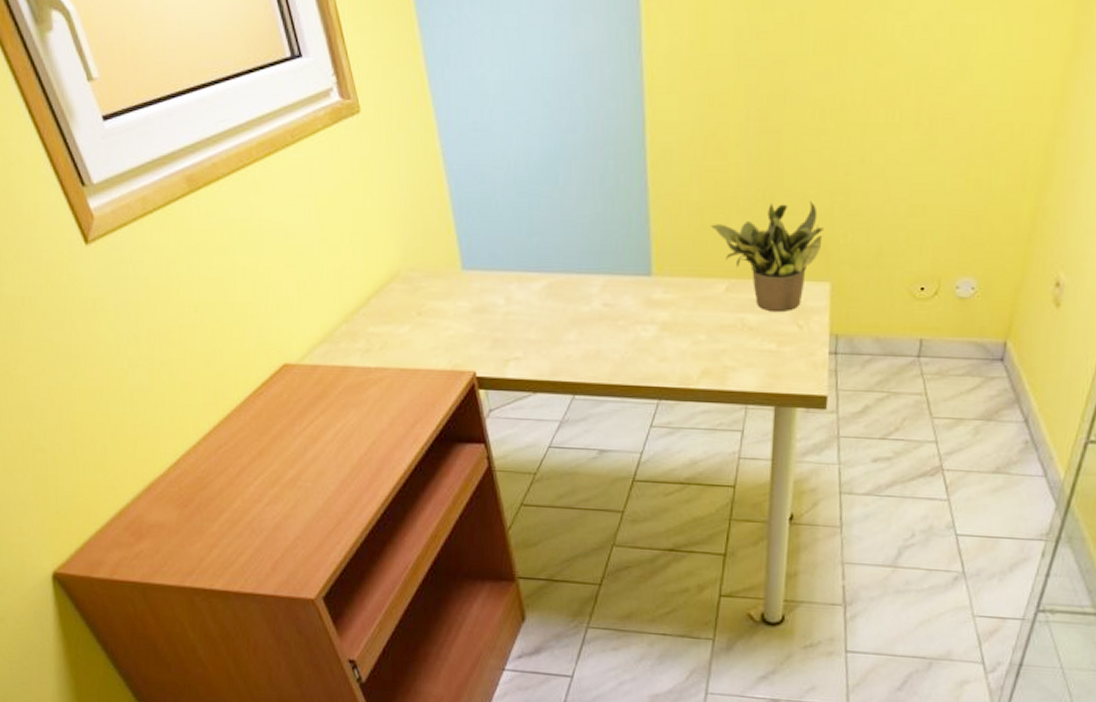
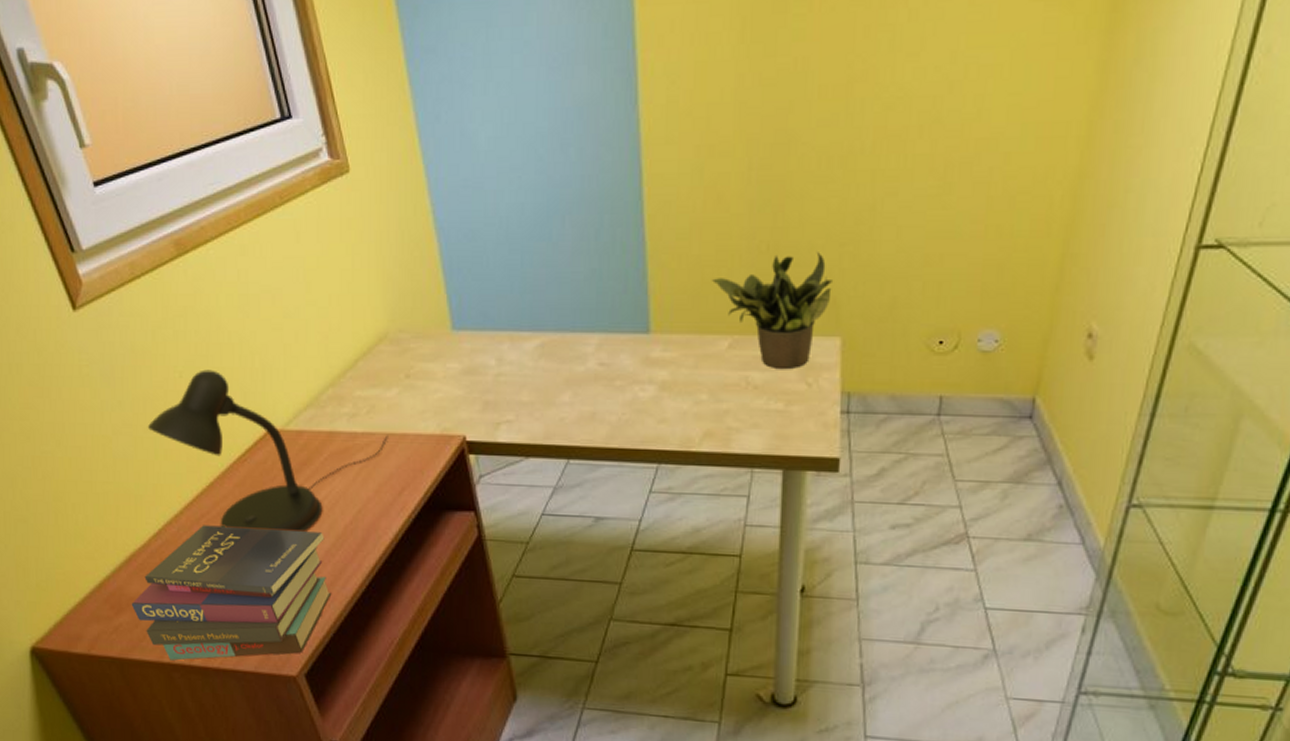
books: none [151,455,348,585] -> present [131,525,332,661]
desk lamp: none [163,304,401,464] -> present [147,369,388,533]

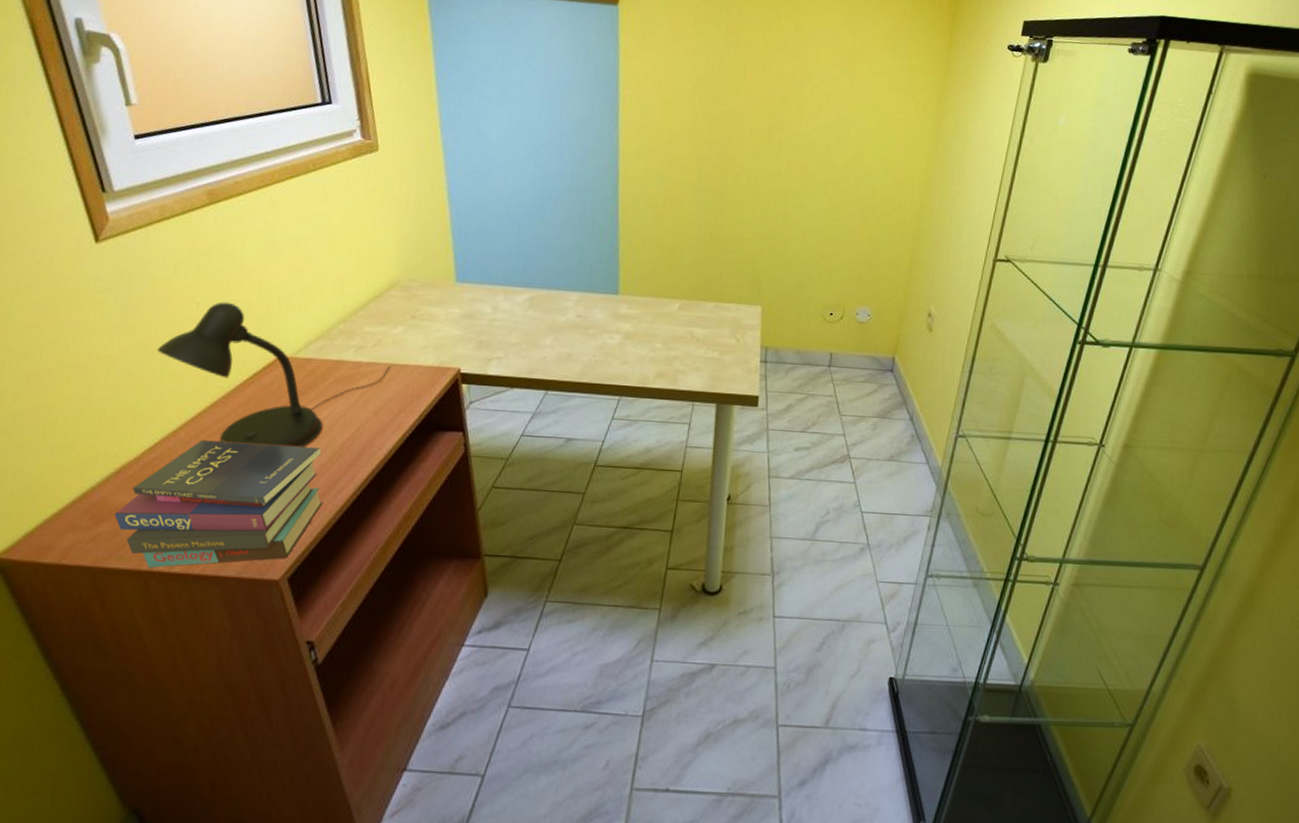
potted plant: present [711,250,832,369] -> none [667,242,756,327]

